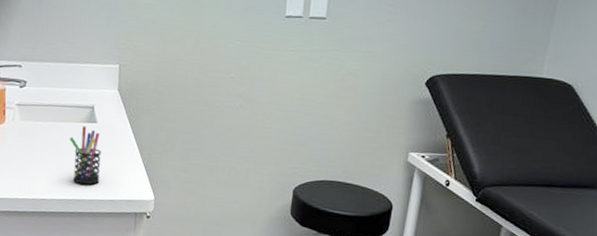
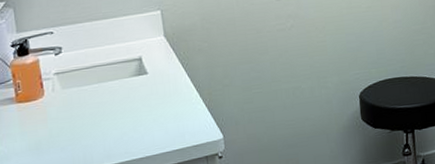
pen holder: present [70,126,101,185] -> none [121,80,162,141]

